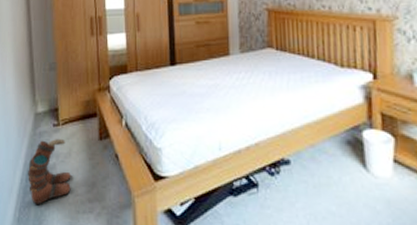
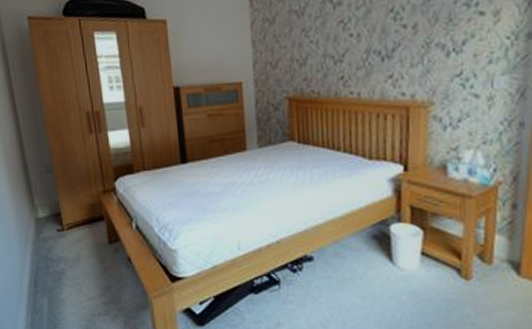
boots: present [28,139,71,206] -> none [35,244,84,310]

